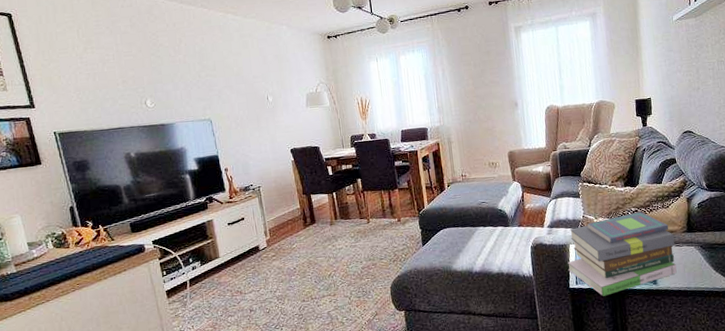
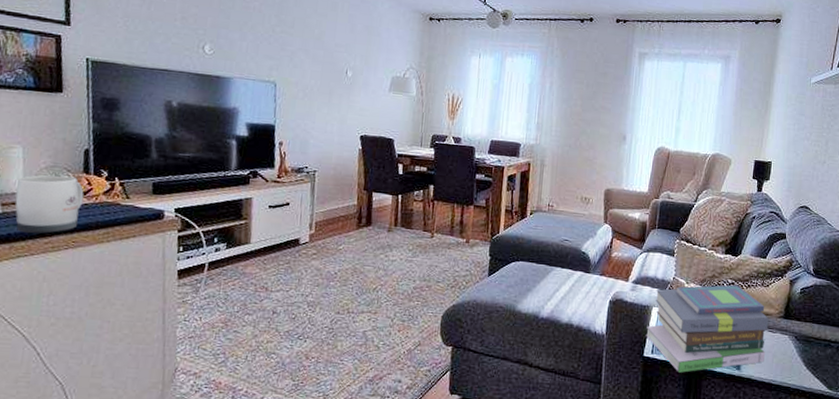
mug: none [23,231,78,285] -> present [14,175,84,234]

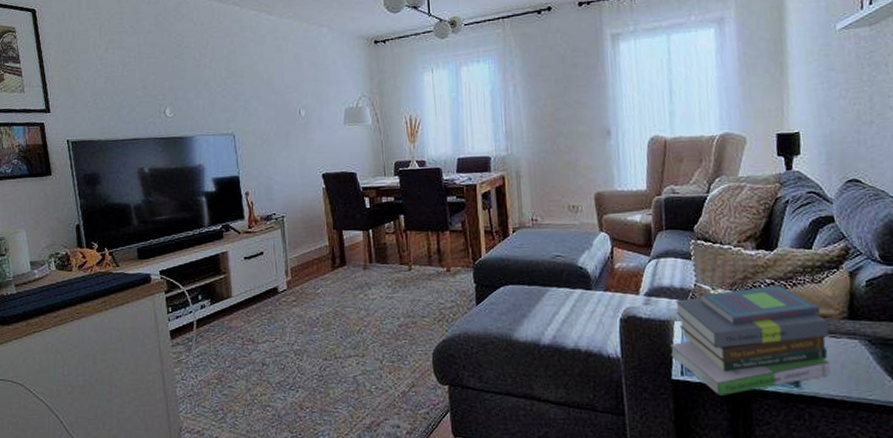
mug: present [14,175,84,234] -> none [25,252,81,310]

